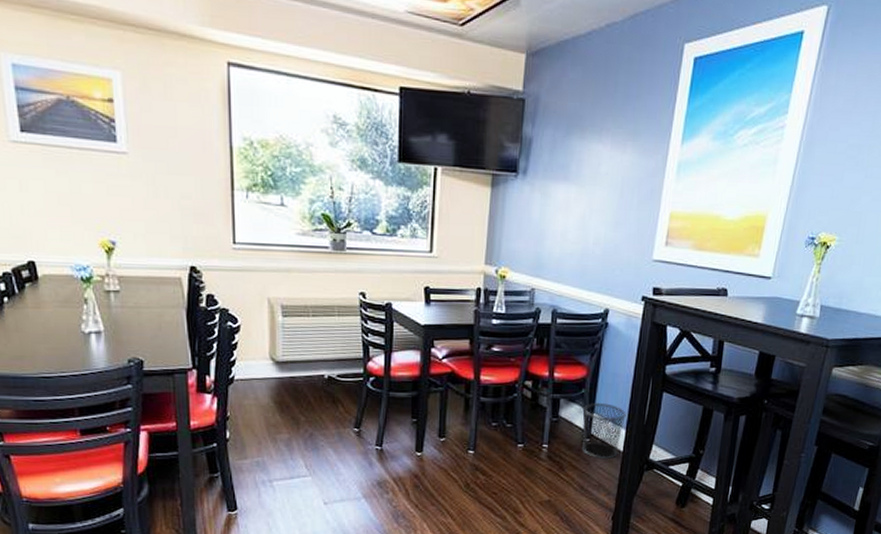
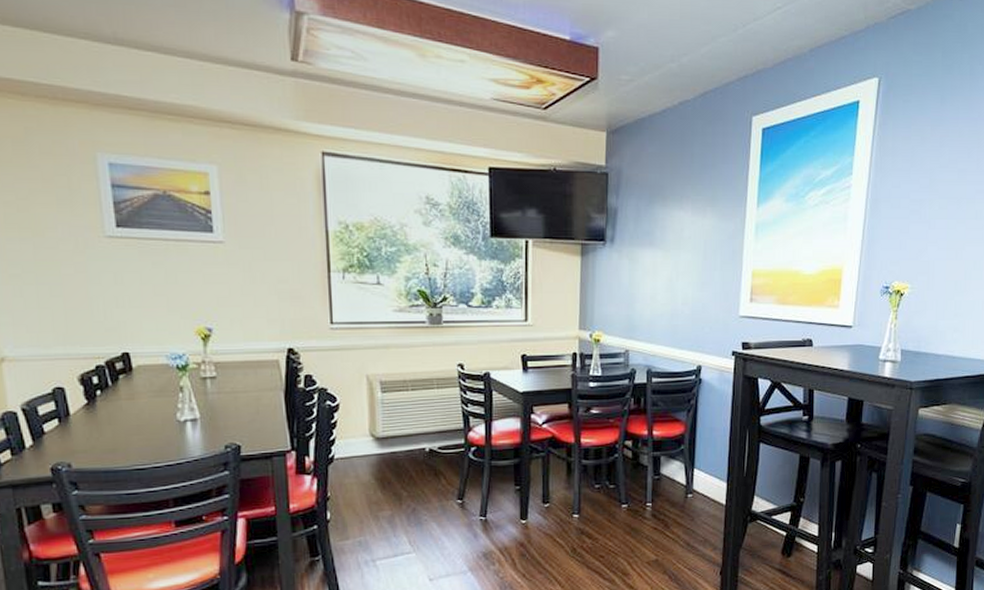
waste bin: present [581,403,626,459] -> none [684,458,726,514]

